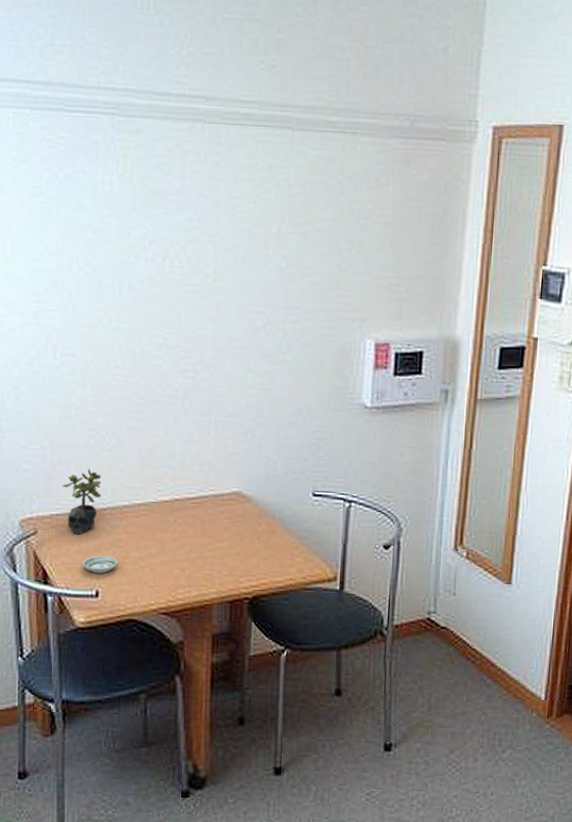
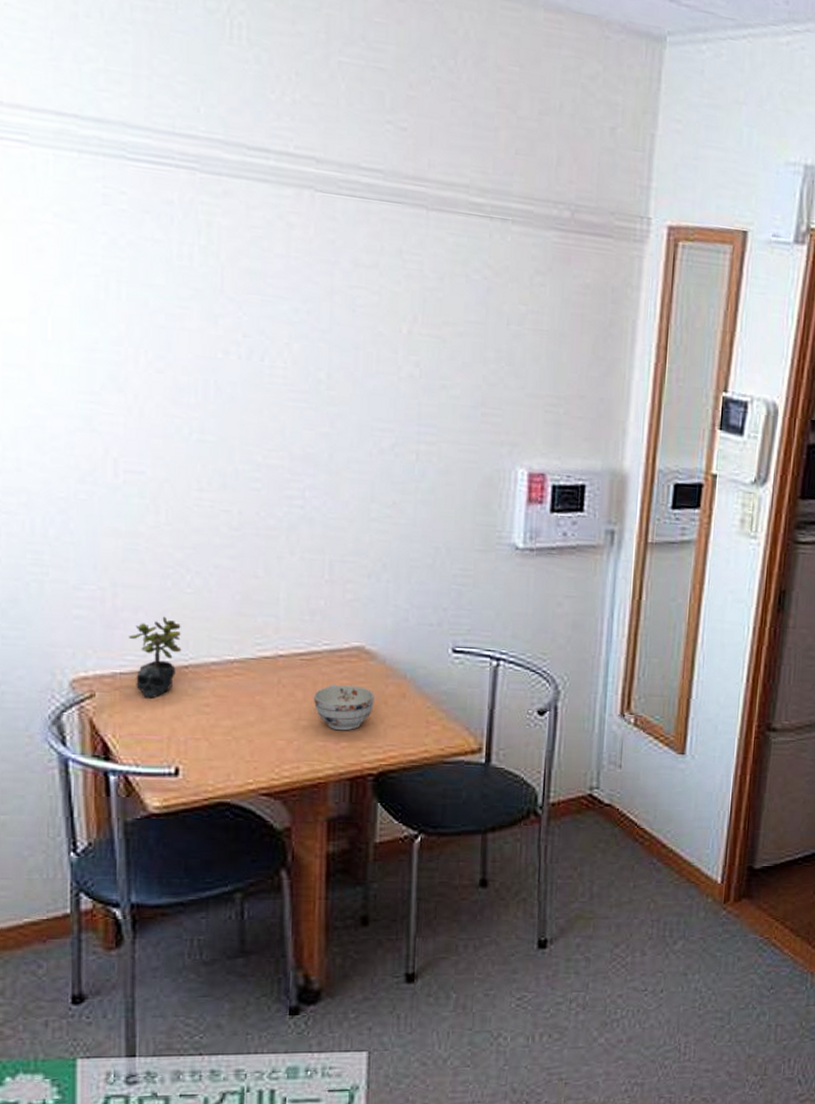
saucer: present [82,555,118,573] -> none [155,724,205,746]
teacup: none [202,523,250,562] -> present [314,684,374,731]

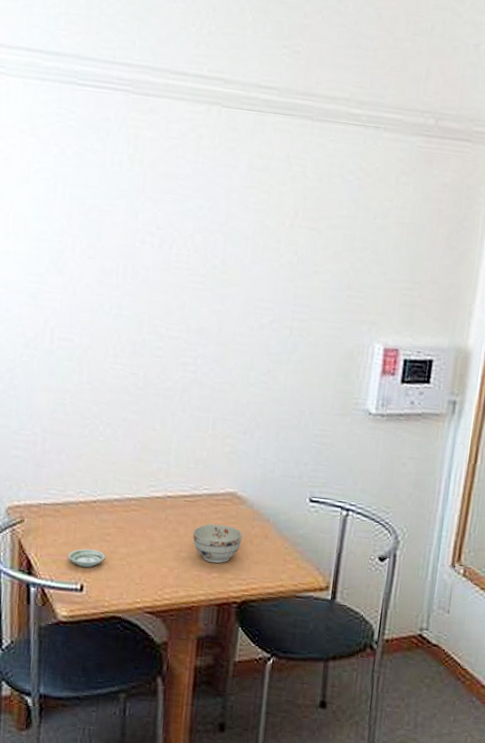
succulent plant: present [129,616,182,699] -> none [53,459,93,526]
saucer: none [155,724,205,746] -> present [67,548,106,568]

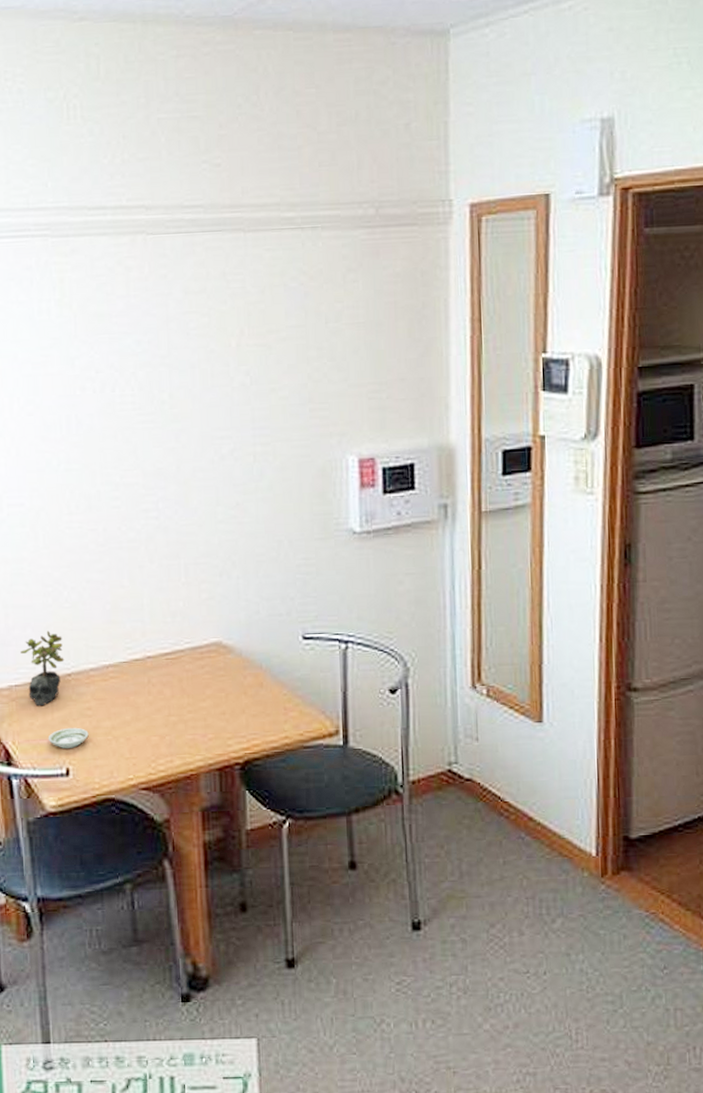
succulent plant: none [53,459,93,526] -> present [20,630,65,707]
teacup: present [193,523,242,564] -> none [181,679,235,723]

